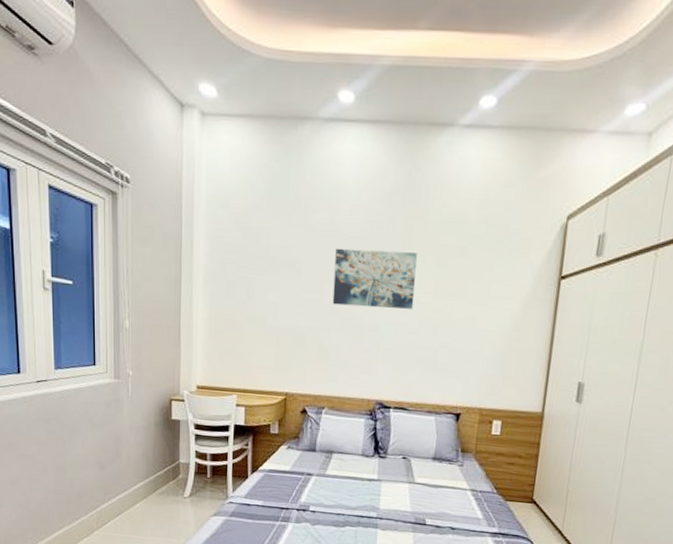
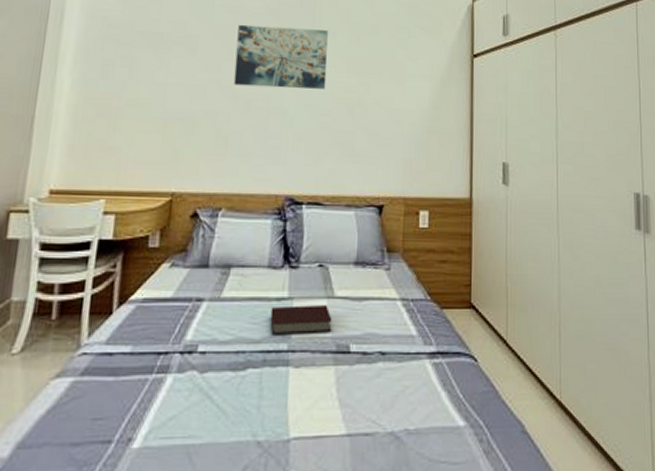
book: none [363,485,413,509] -> present [270,305,332,335]

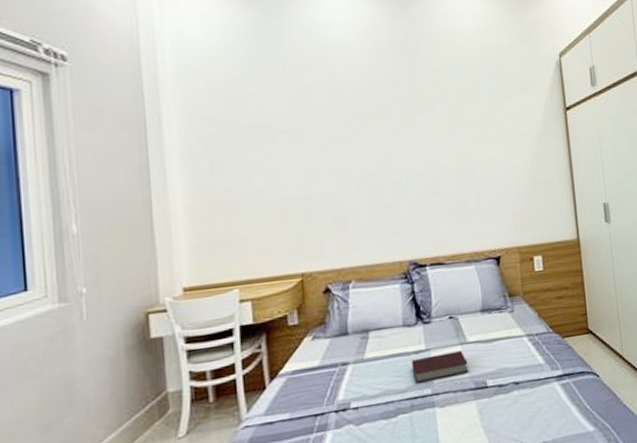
wall art: present [233,24,328,89] -> none [338,102,432,166]

